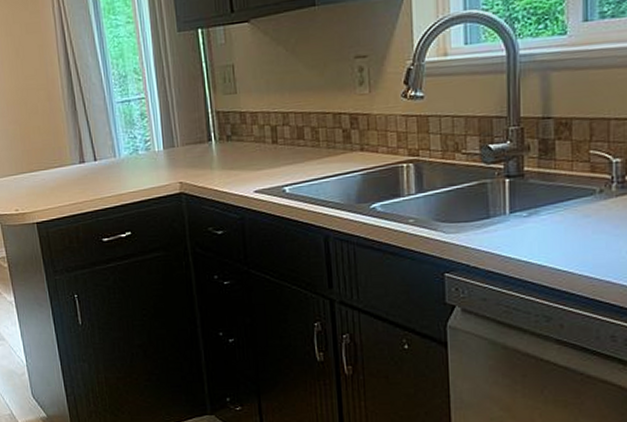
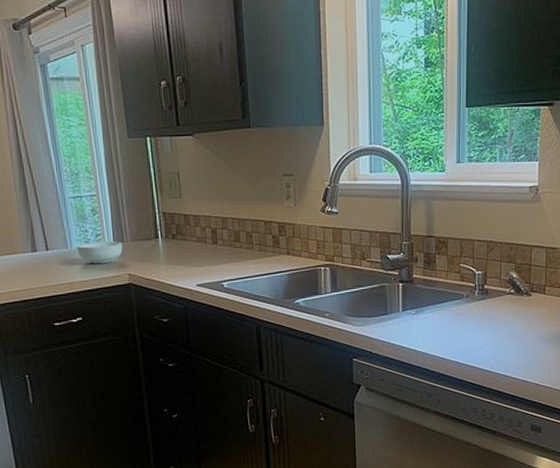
cereal bowl: none [125,146,173,173] -> present [77,241,123,264]

